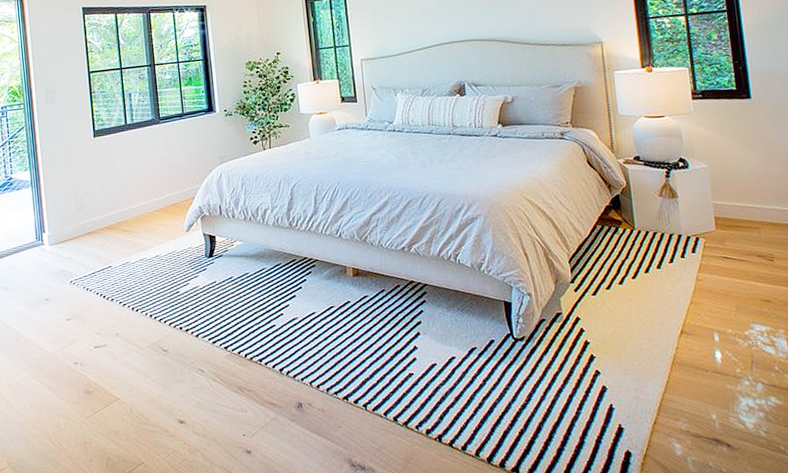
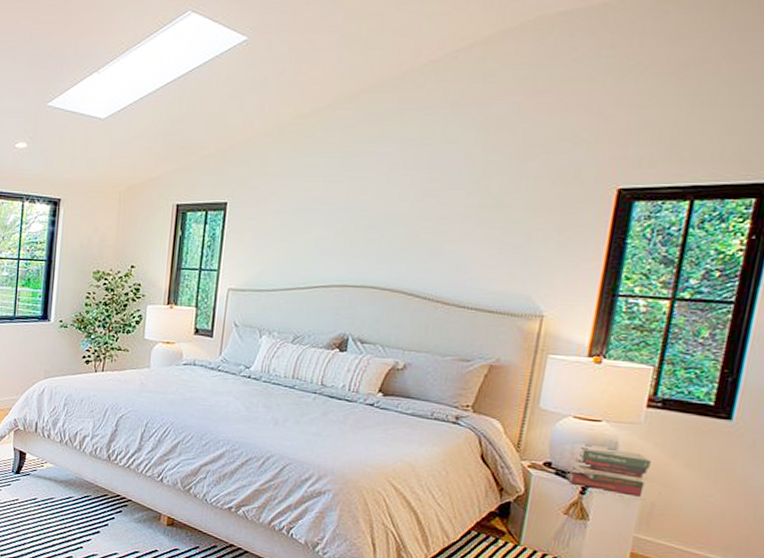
books: none [651,136,709,171] -> present [565,445,651,497]

